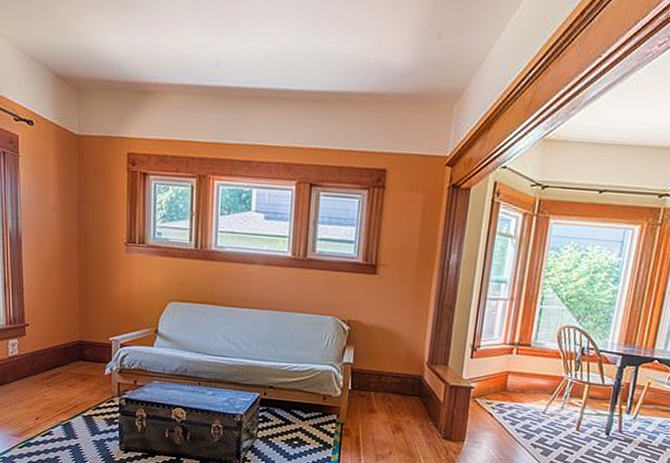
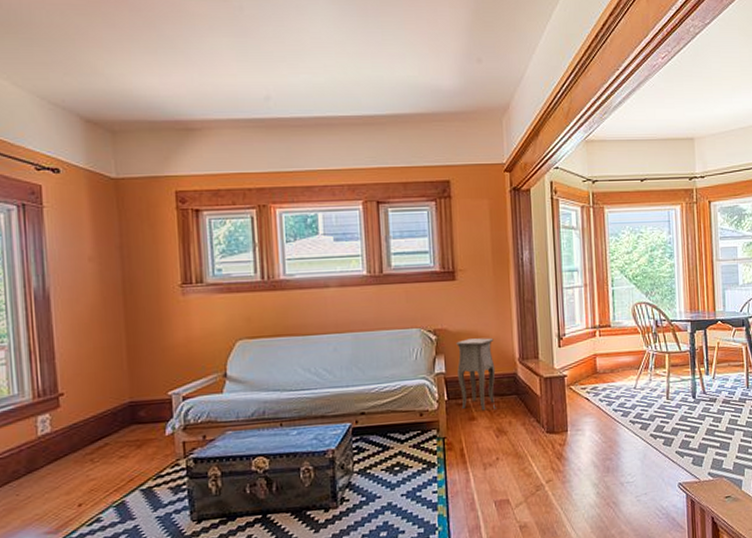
side table: none [364,334,406,407] -> present [456,337,496,411]

